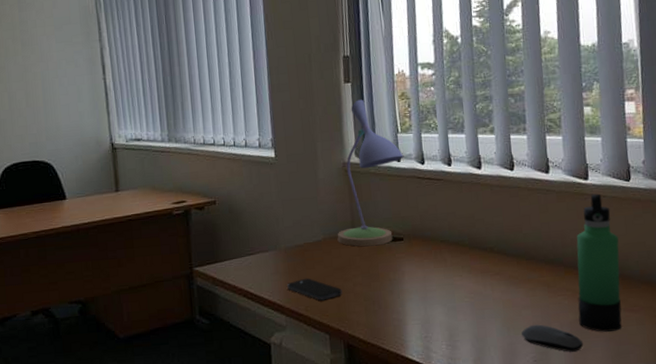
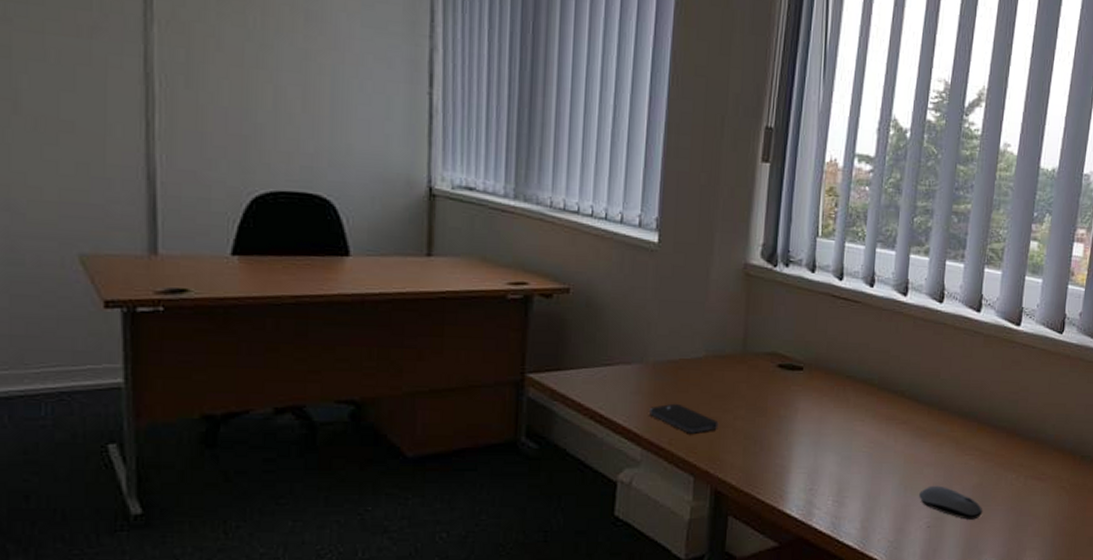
desk lamp: present [337,99,404,247] -> none [722,186,820,373]
thermos bottle: present [576,193,622,332] -> none [982,343,1040,500]

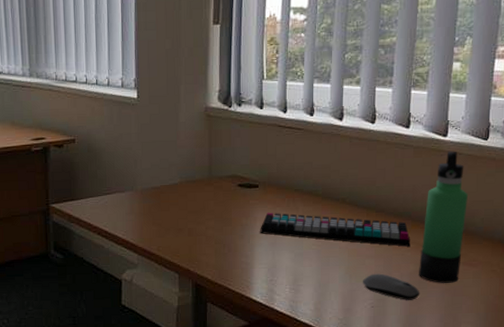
smartphone: present [649,403,719,433] -> none [141,219,194,242]
keyboard: none [801,402,976,454] -> present [260,212,411,247]
thermos bottle: none [982,343,1040,500] -> present [419,151,468,283]

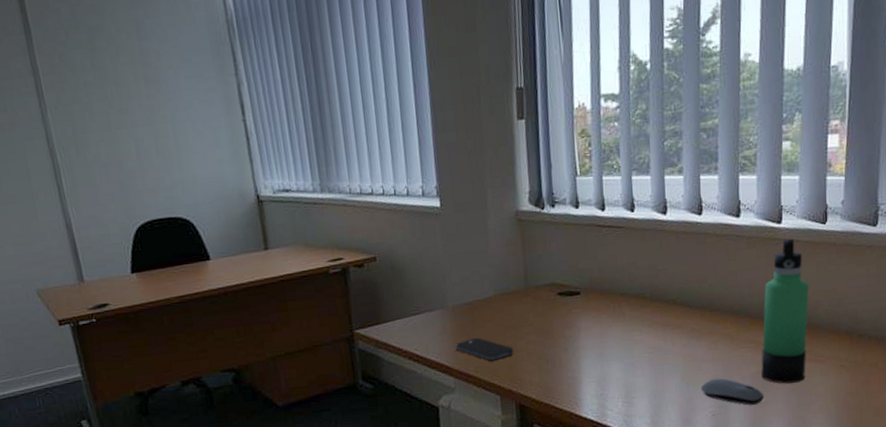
smartphone: none [141,219,194,242] -> present [455,337,514,361]
keyboard: present [260,212,411,247] -> none [585,320,750,347]

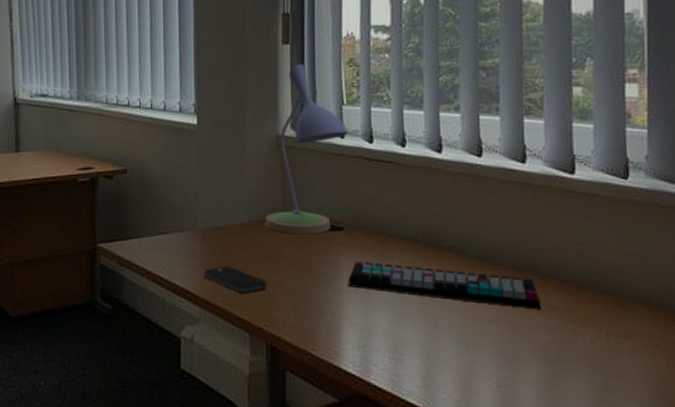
desk lamp: none [509,138,583,303] -> present [265,64,349,234]
keyboard: none [585,320,750,347] -> present [347,261,542,310]
computer mouse: present [701,378,765,405] -> none [483,343,561,380]
thermos bottle: present [761,238,809,384] -> none [555,191,611,359]

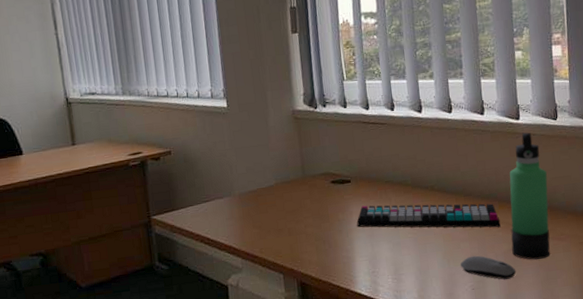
smartphone: present [203,265,268,293] -> none [242,221,295,243]
desk lamp: present [265,64,349,234] -> none [288,49,350,190]
computer mouse: none [483,343,561,380] -> present [460,255,517,280]
thermos bottle: none [555,191,611,359] -> present [509,132,550,260]

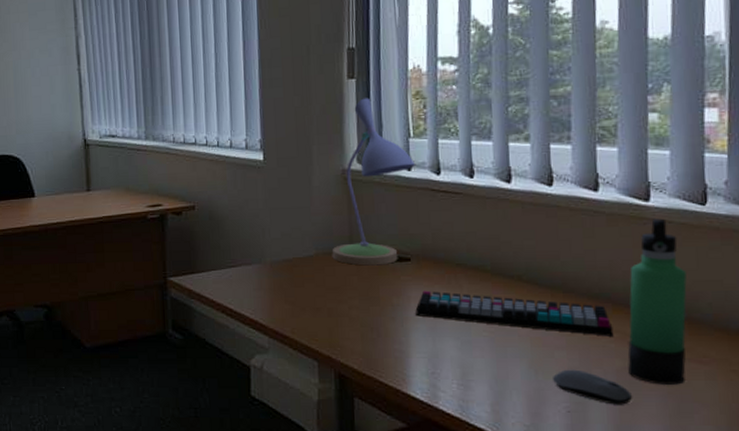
desk lamp: none [288,49,350,190] -> present [332,98,416,266]

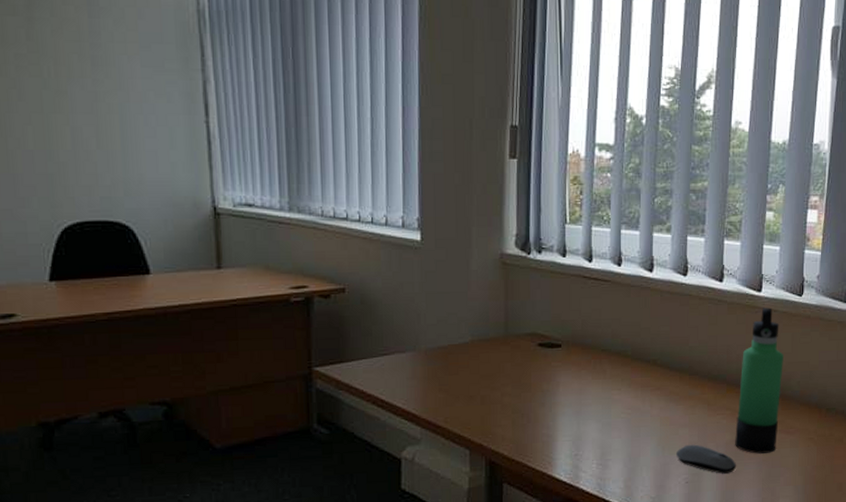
desk lamp: present [332,98,416,266] -> none [487,180,571,352]
keyboard: present [415,290,614,336] -> none [563,376,726,414]

